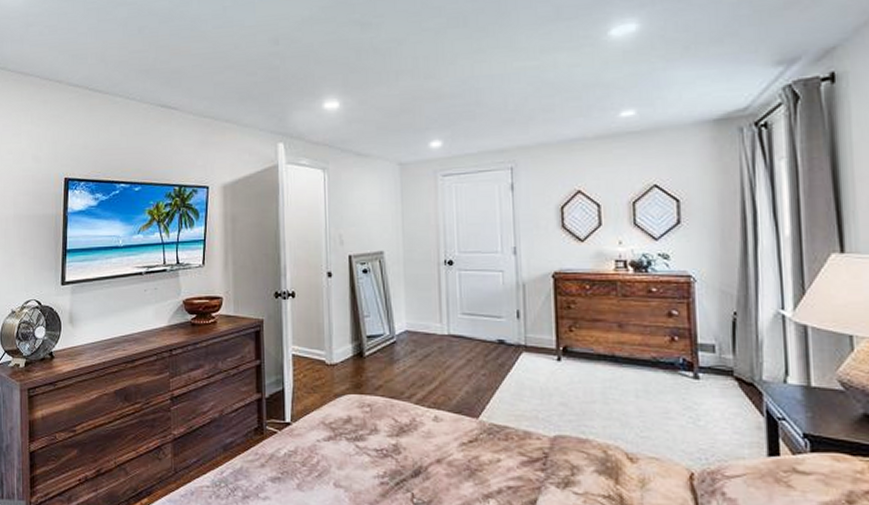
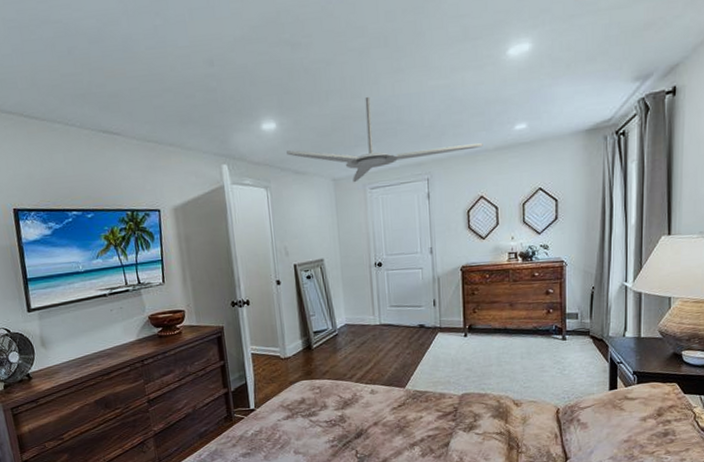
ceiling fan: none [349,77,580,169] -> present [287,96,483,183]

